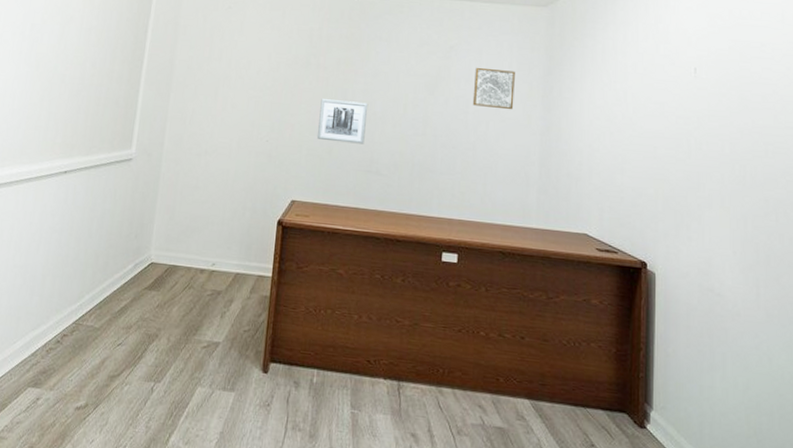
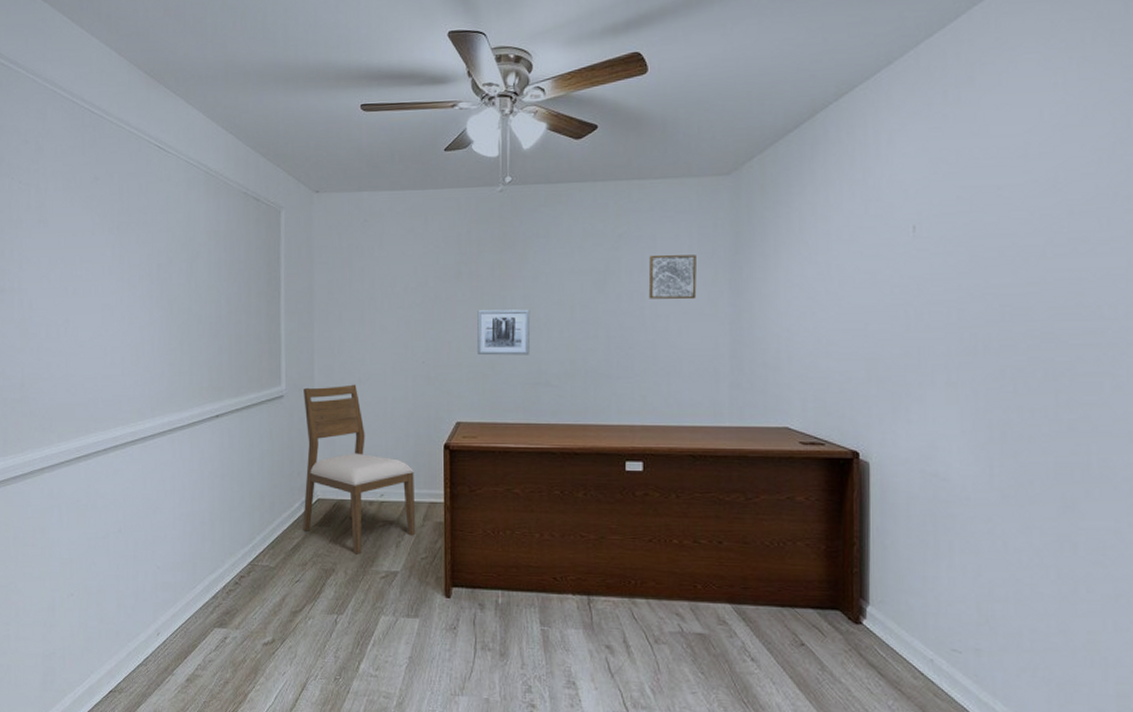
chair: none [132,153,247,322] -> present [303,384,416,555]

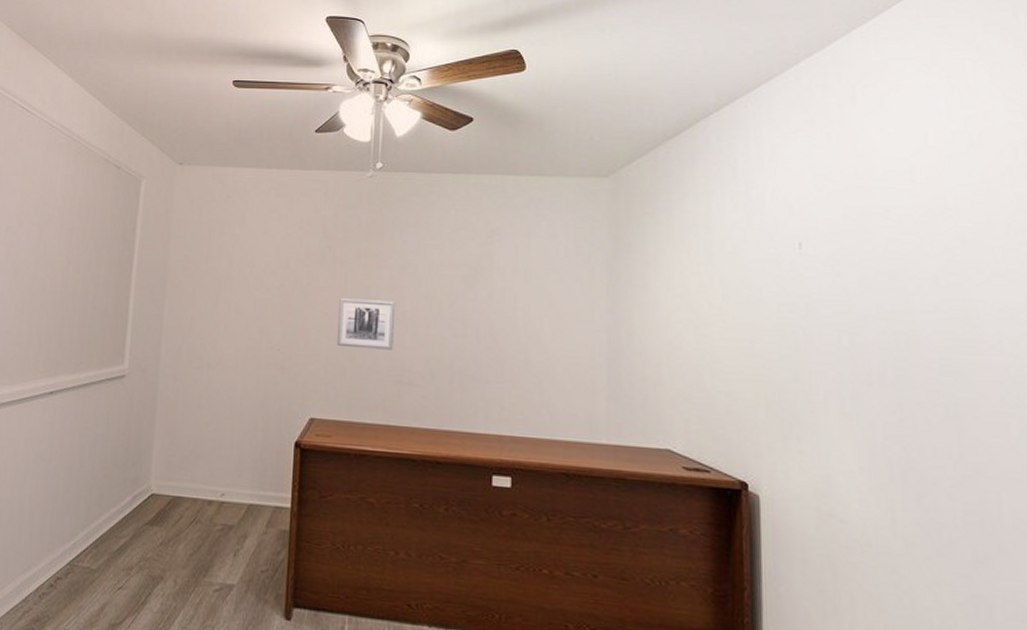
chair: present [303,384,416,555] -> none [132,368,260,562]
wall art: present [648,254,697,300] -> none [521,253,572,303]

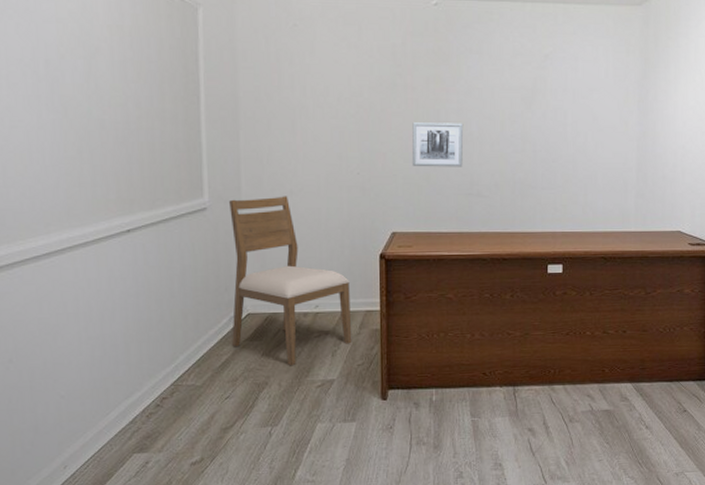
chair: none [132,368,260,562] -> present [229,196,352,366]

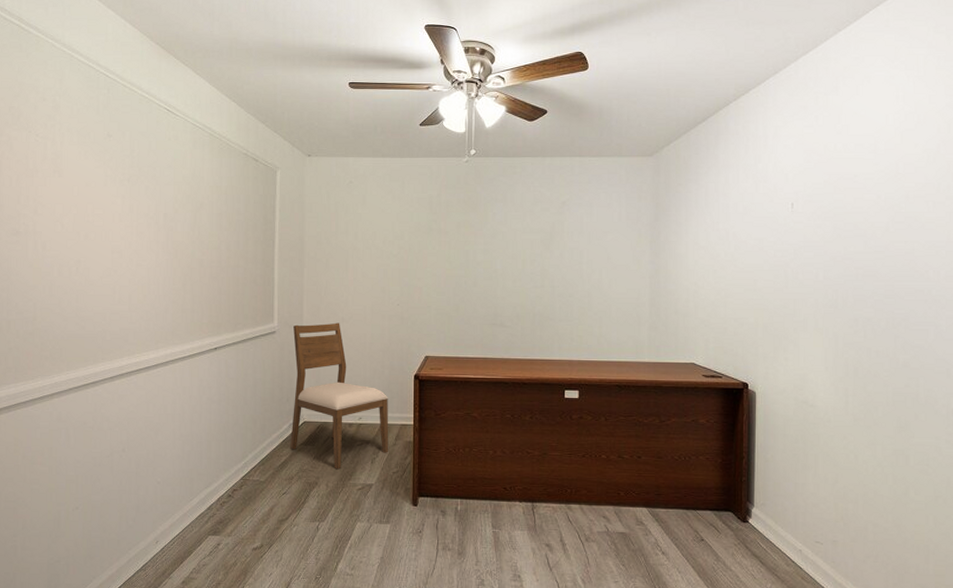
wall art: present [411,123,464,167] -> none [443,261,489,300]

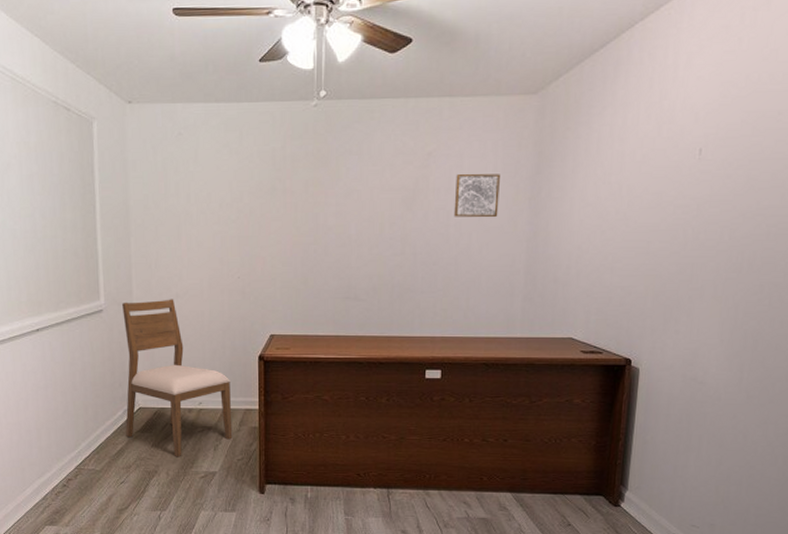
wall art: none [586,219,624,257] -> present [453,173,500,218]

